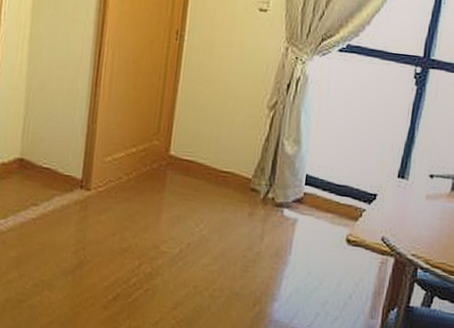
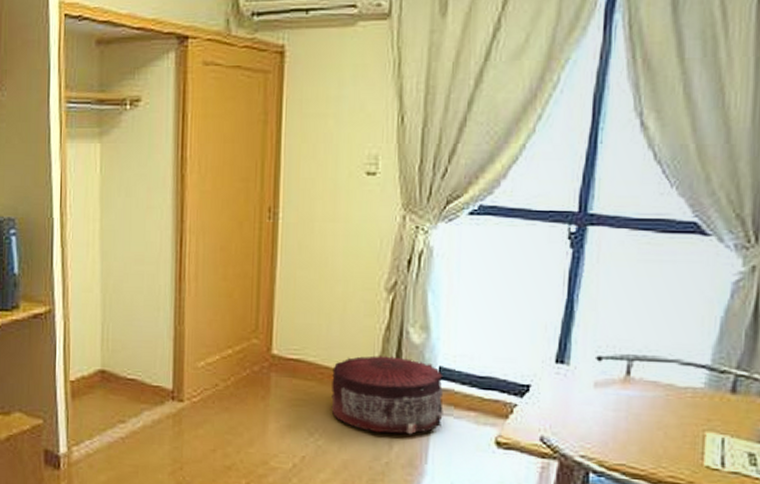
pouf: none [215,161,309,230] -> present [331,355,443,435]

